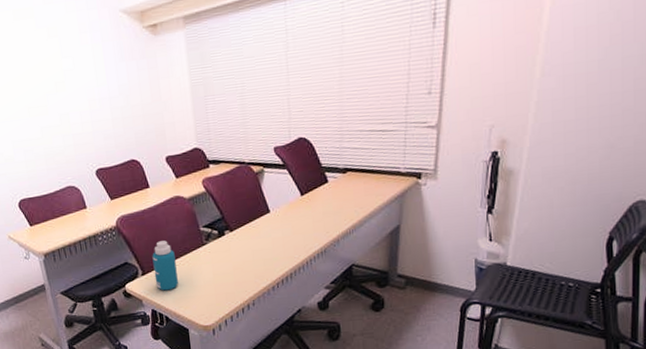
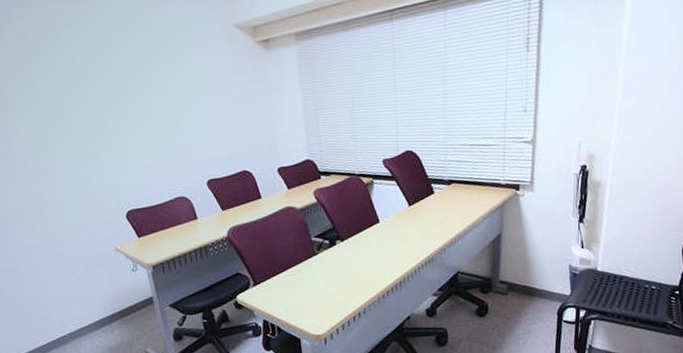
bottle: present [152,240,178,291] -> none [264,251,290,301]

